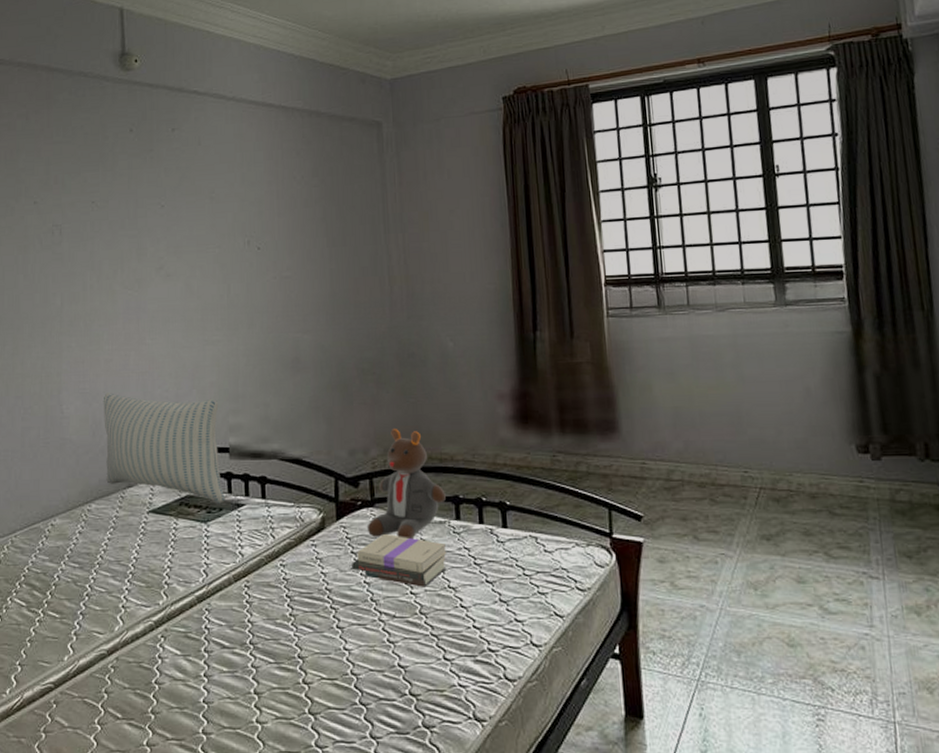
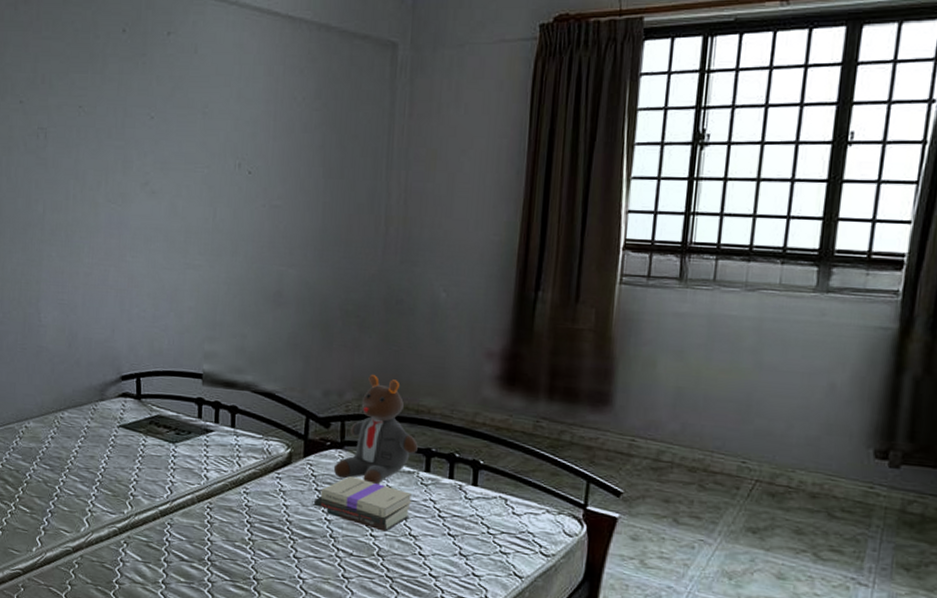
pillow: present [101,391,226,504] -> none [79,304,195,427]

